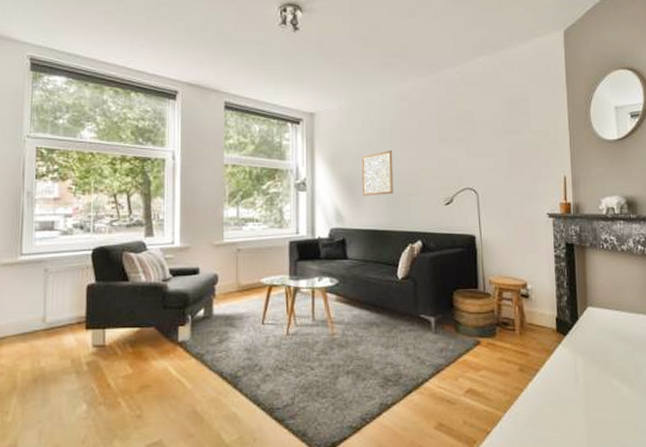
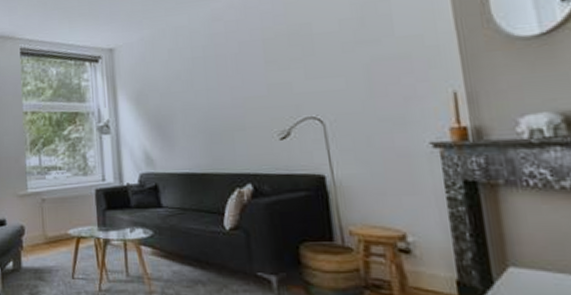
wall art: present [362,150,394,196] -> none [171,80,212,136]

